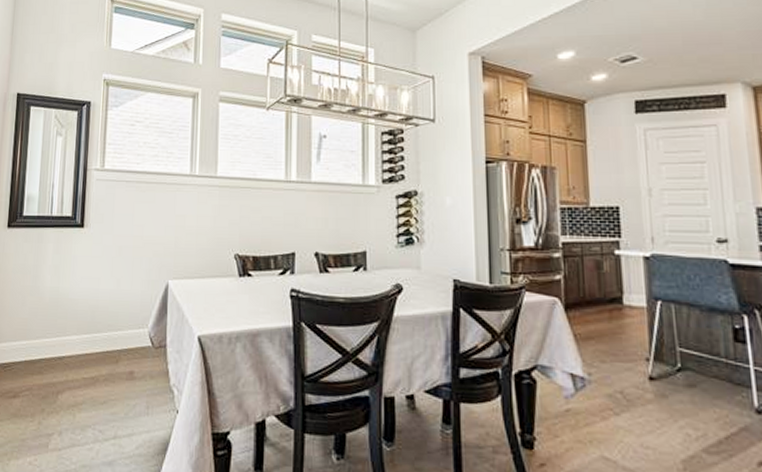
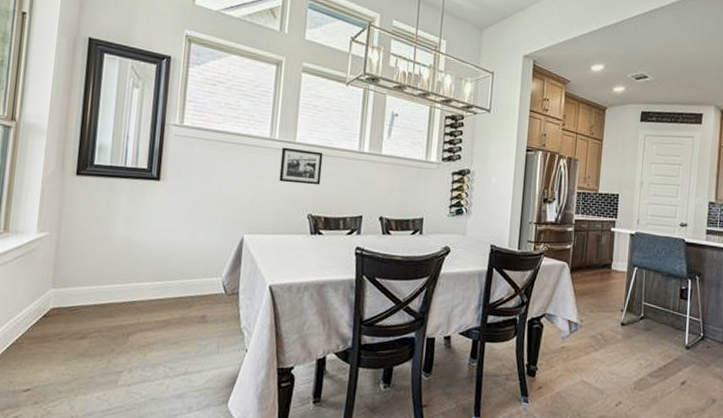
picture frame: none [202,183,247,221] -> present [279,147,323,186]

